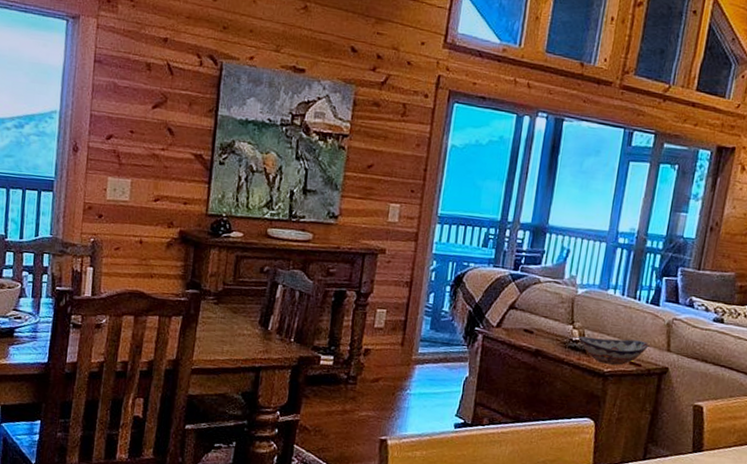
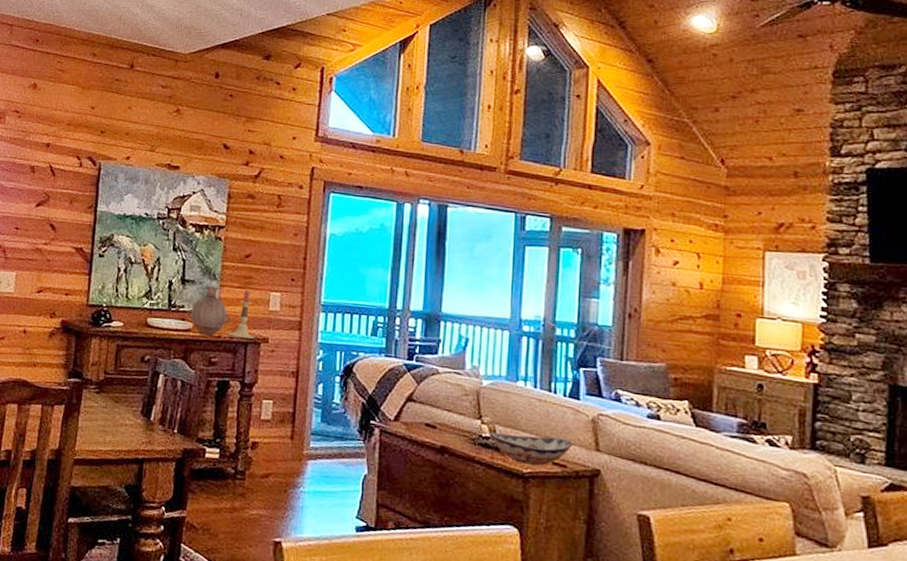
vase: none [308,196,351,247] -> present [187,285,231,337]
candlestick: none [347,200,374,252] -> present [228,290,256,341]

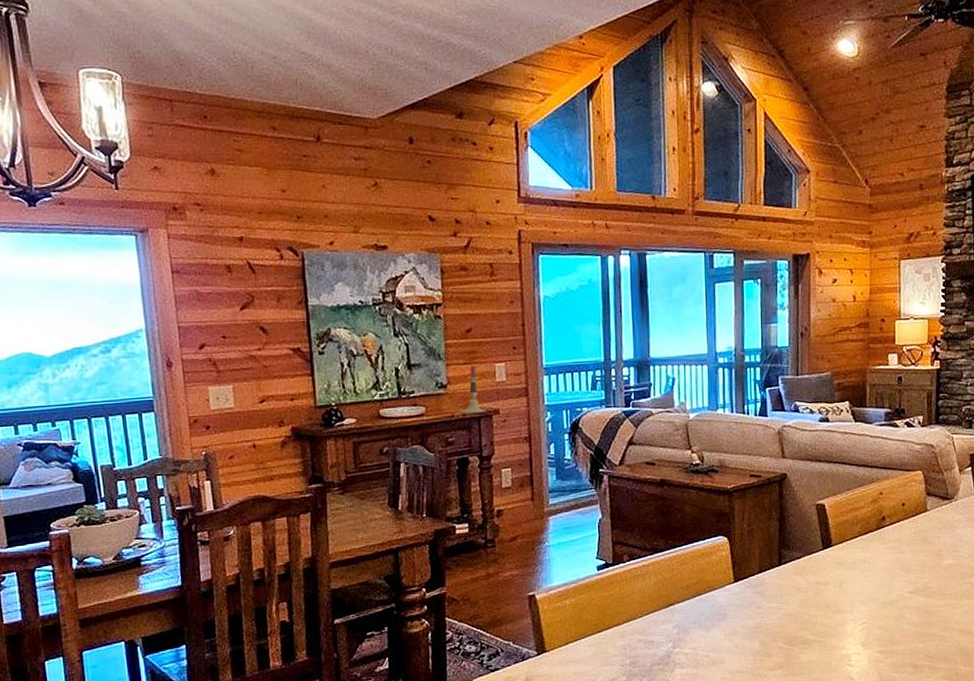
vase: present [187,285,231,337] -> none [418,366,461,418]
decorative bowl: present [489,432,574,466] -> none [698,452,766,481]

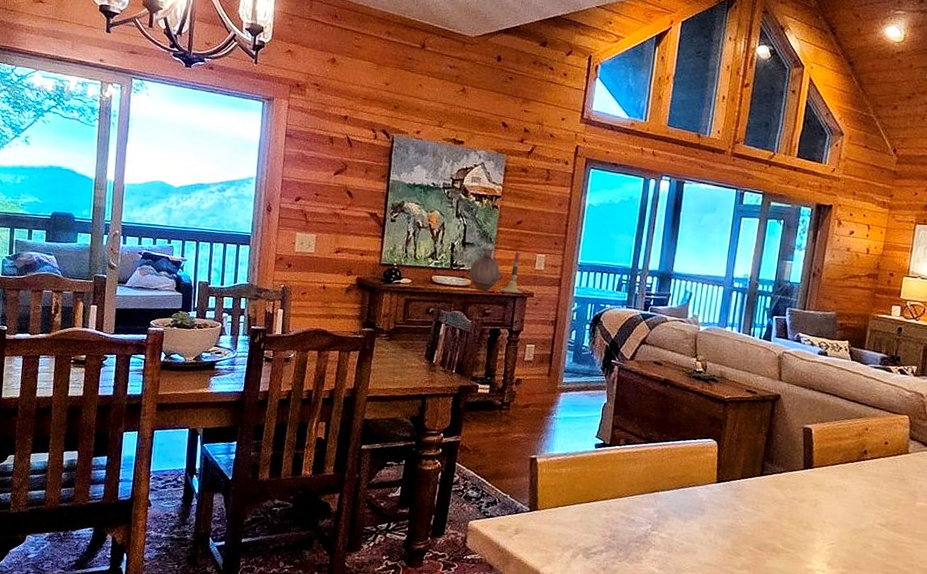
vase: none [418,366,461,418] -> present [466,248,503,292]

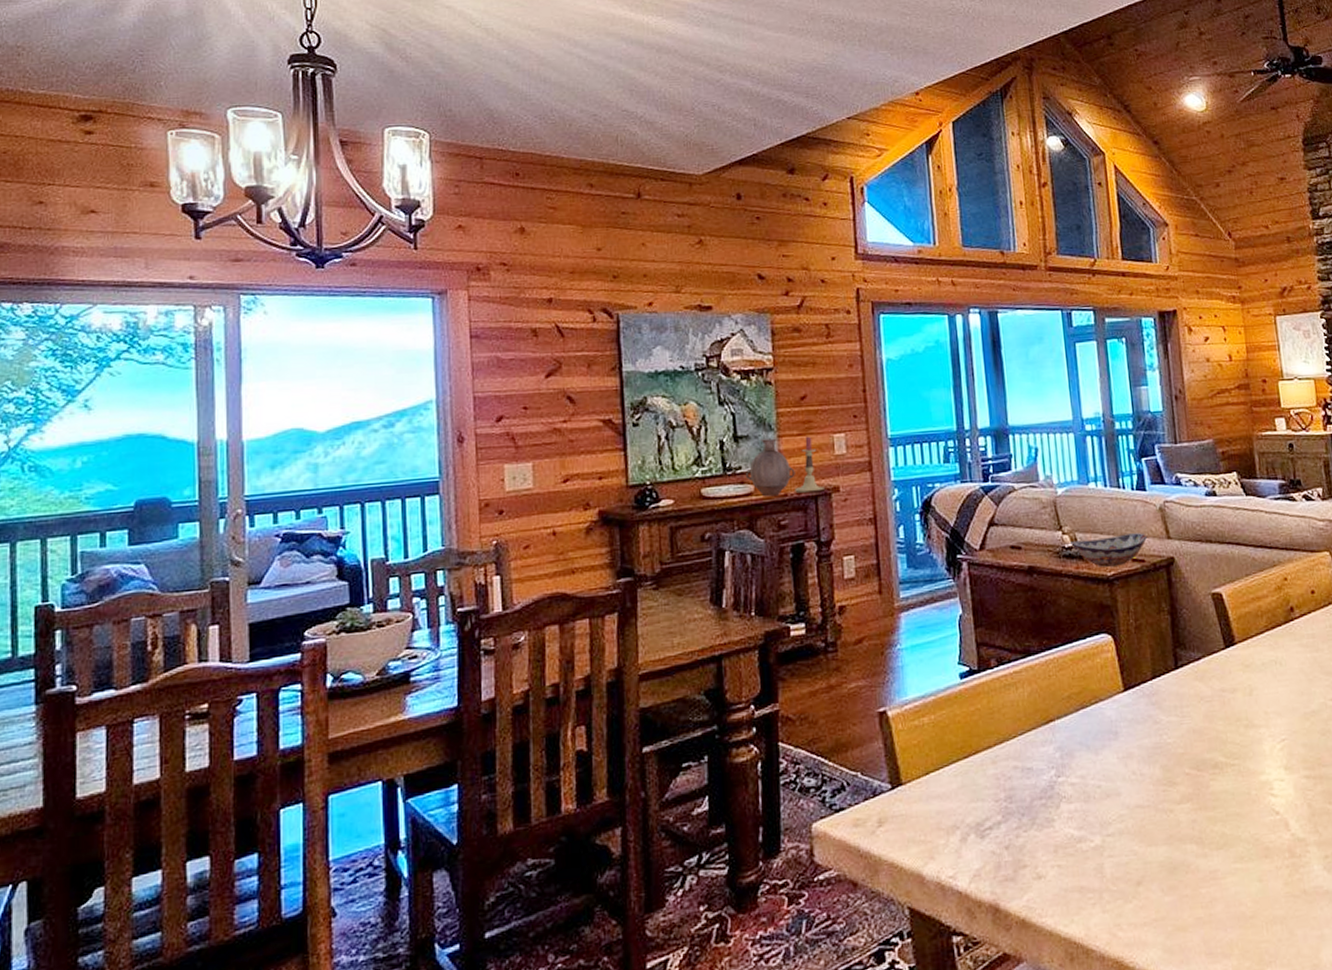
decorative bowl: none [701,367,764,393] -> present [1071,533,1148,567]

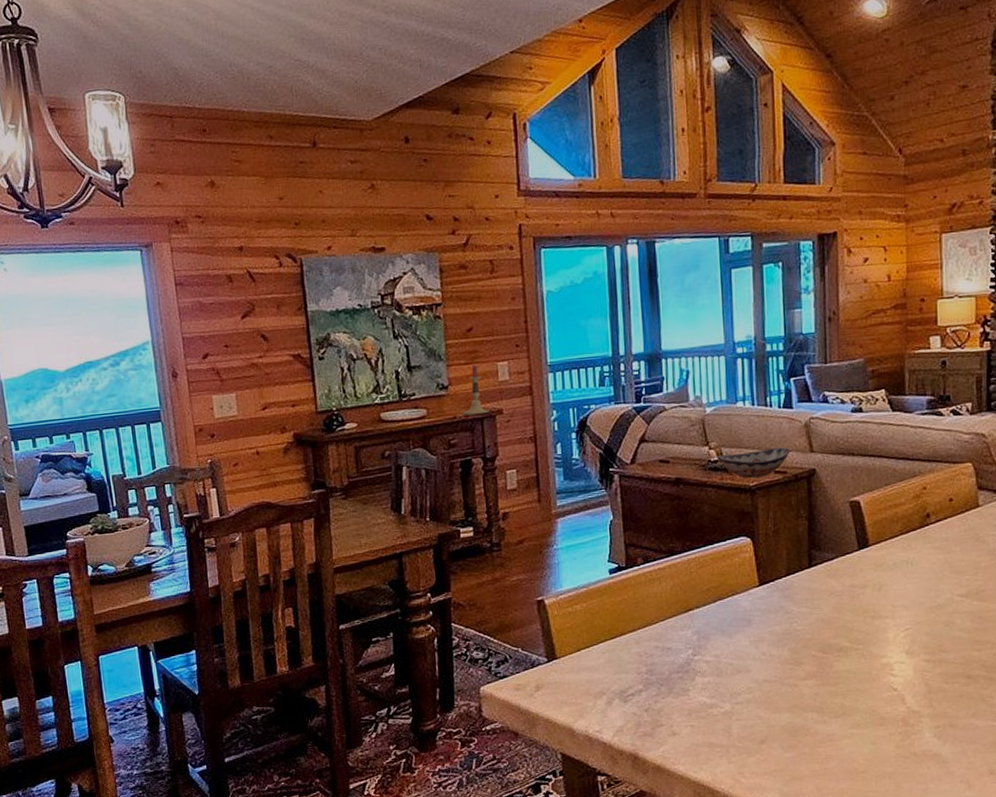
vase: present [746,438,795,497] -> none [419,367,463,420]

